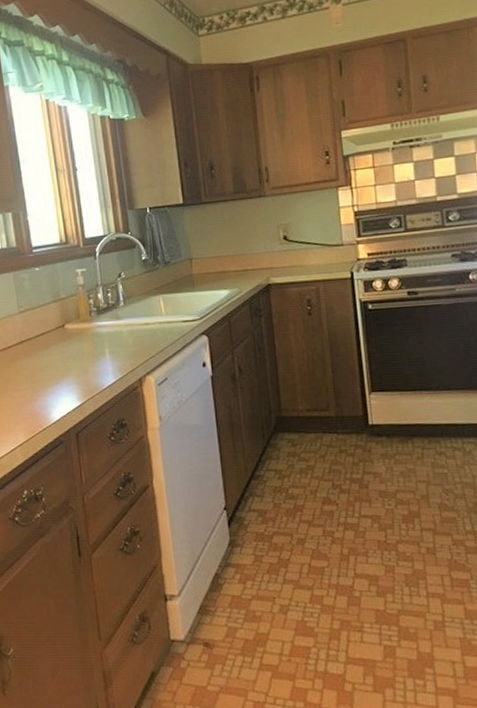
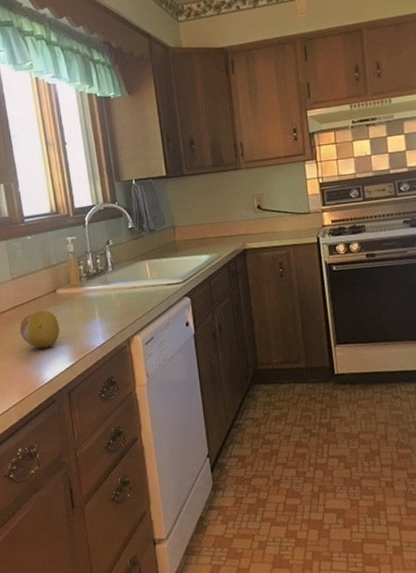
fruit: none [26,346,69,386] -> present [19,310,60,348]

